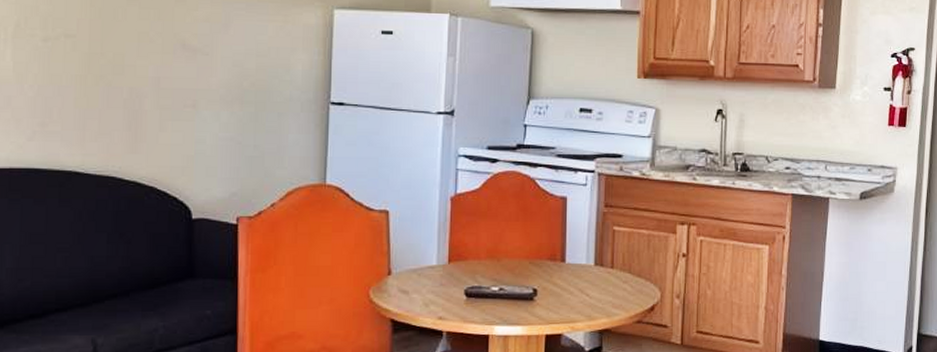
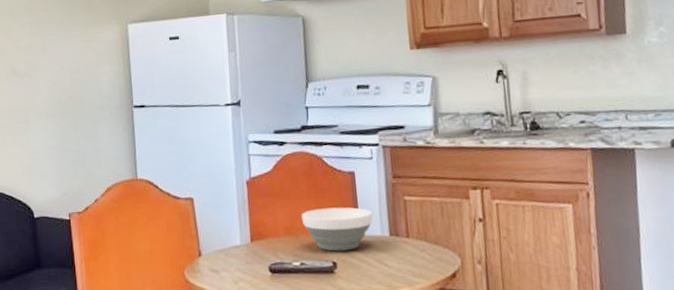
bowl: none [507,232,581,278] -> present [302,207,373,252]

